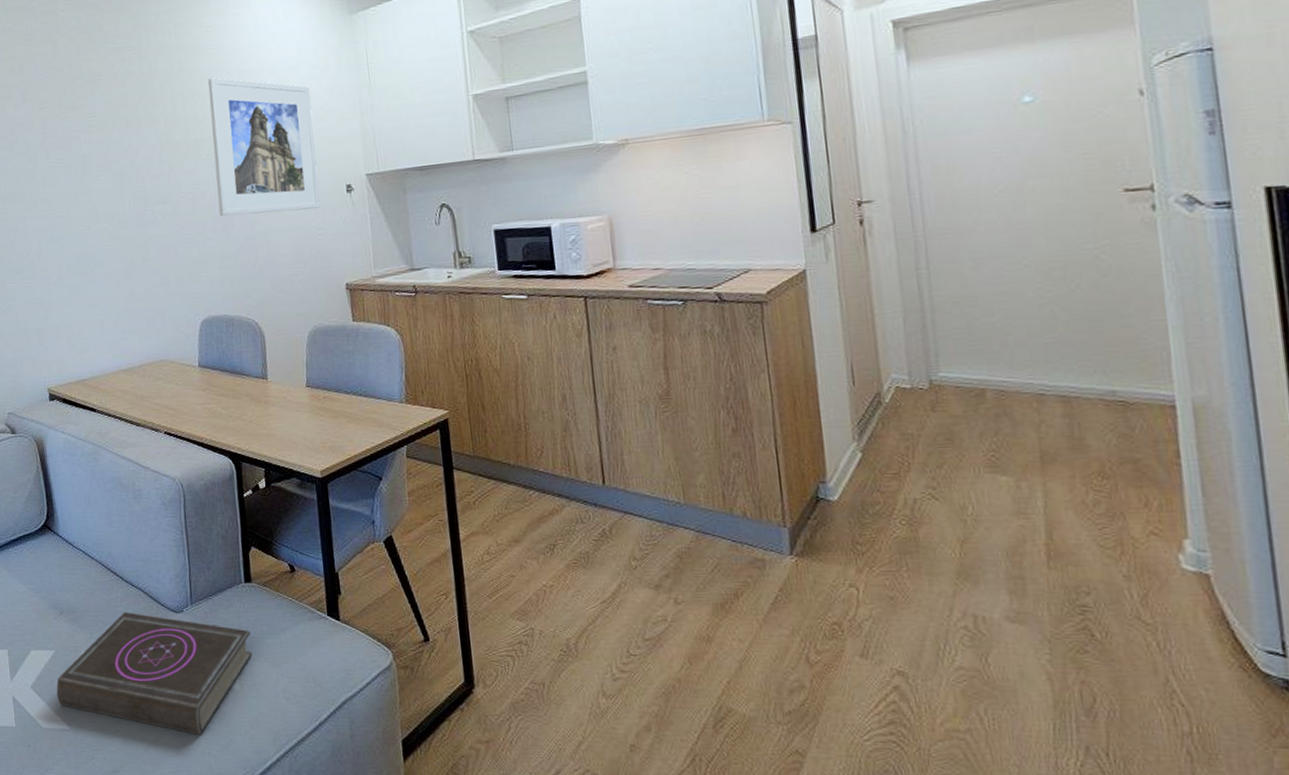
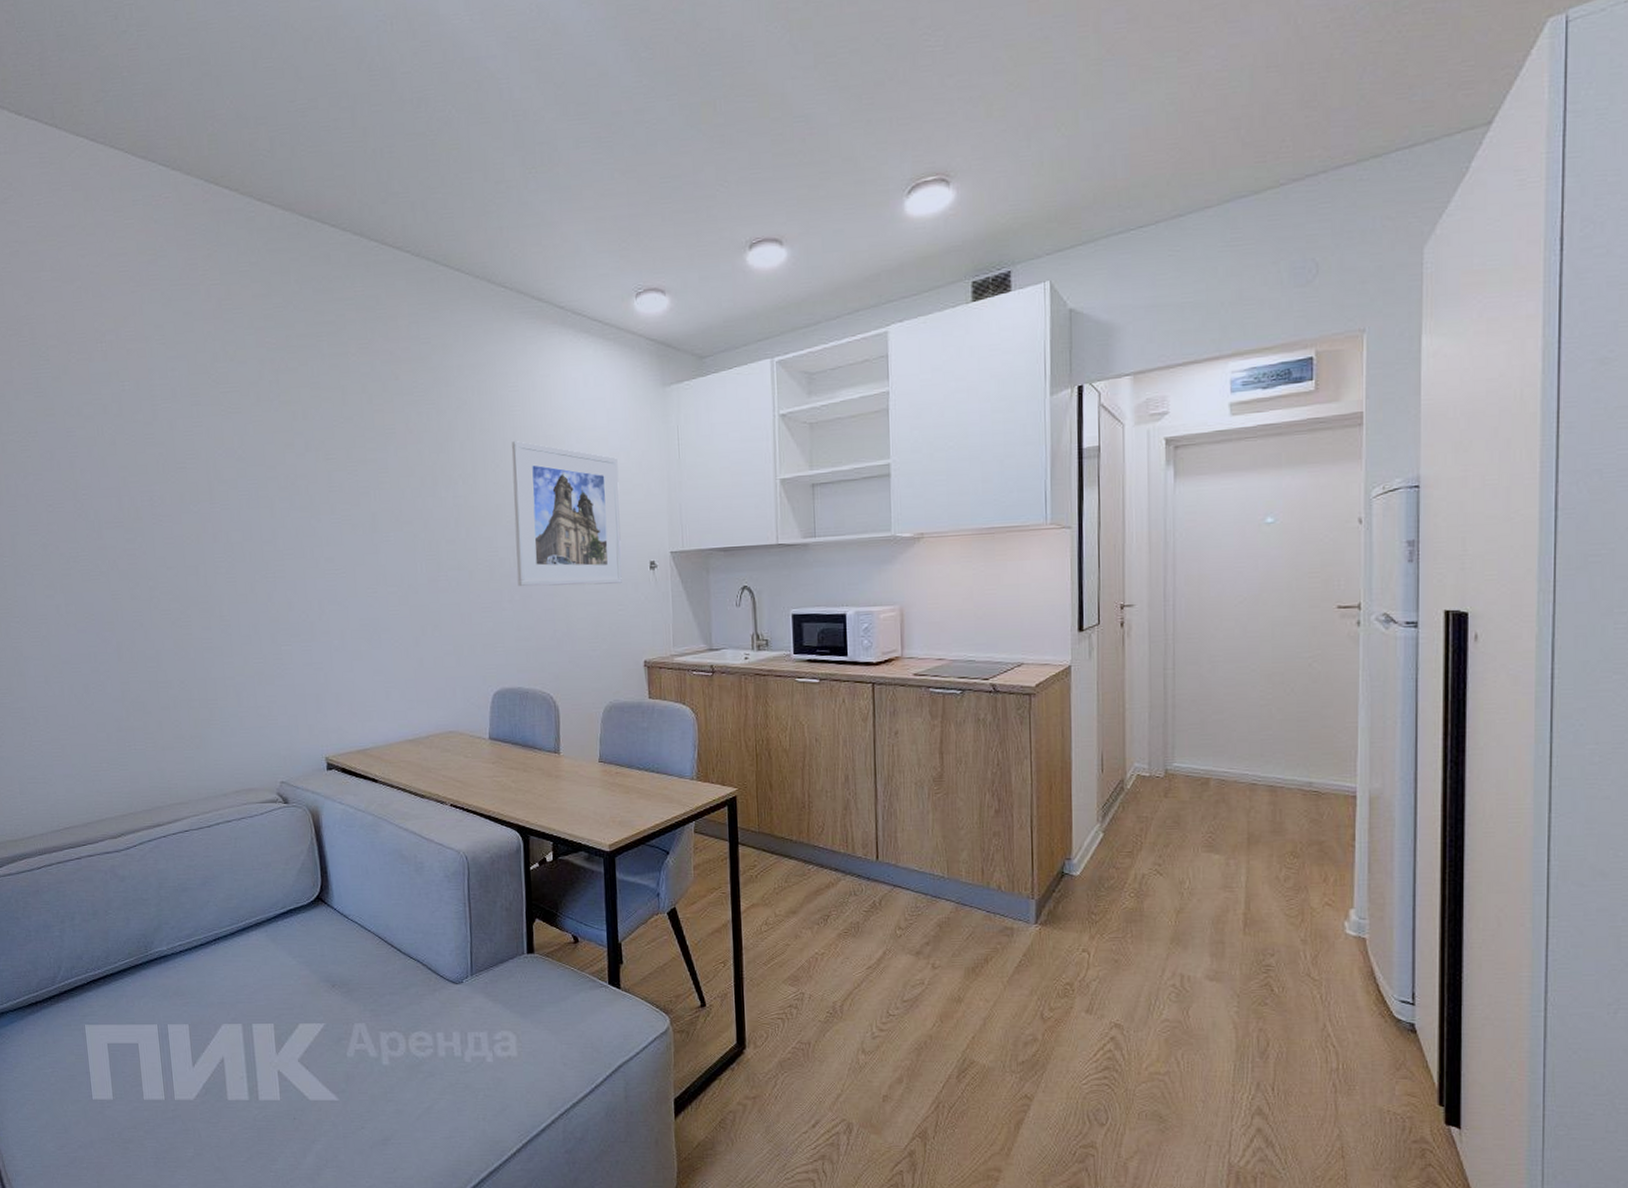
book: present [56,611,253,735] -> none [325,983,532,1101]

